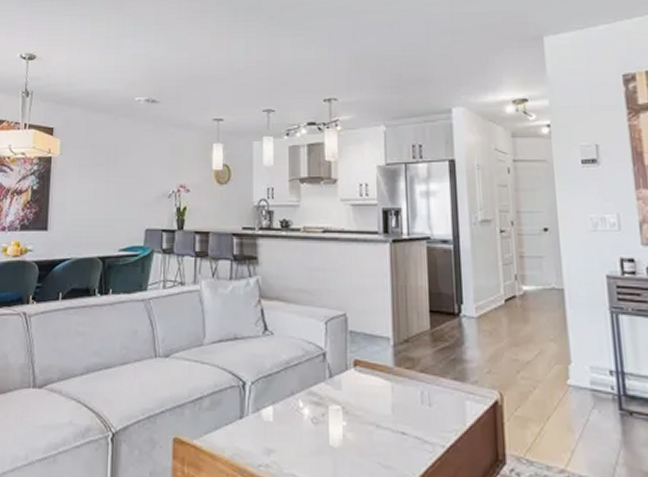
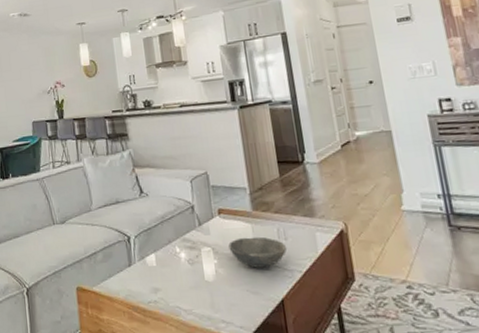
bowl: none [362,397,429,437] -> present [228,236,286,268]

